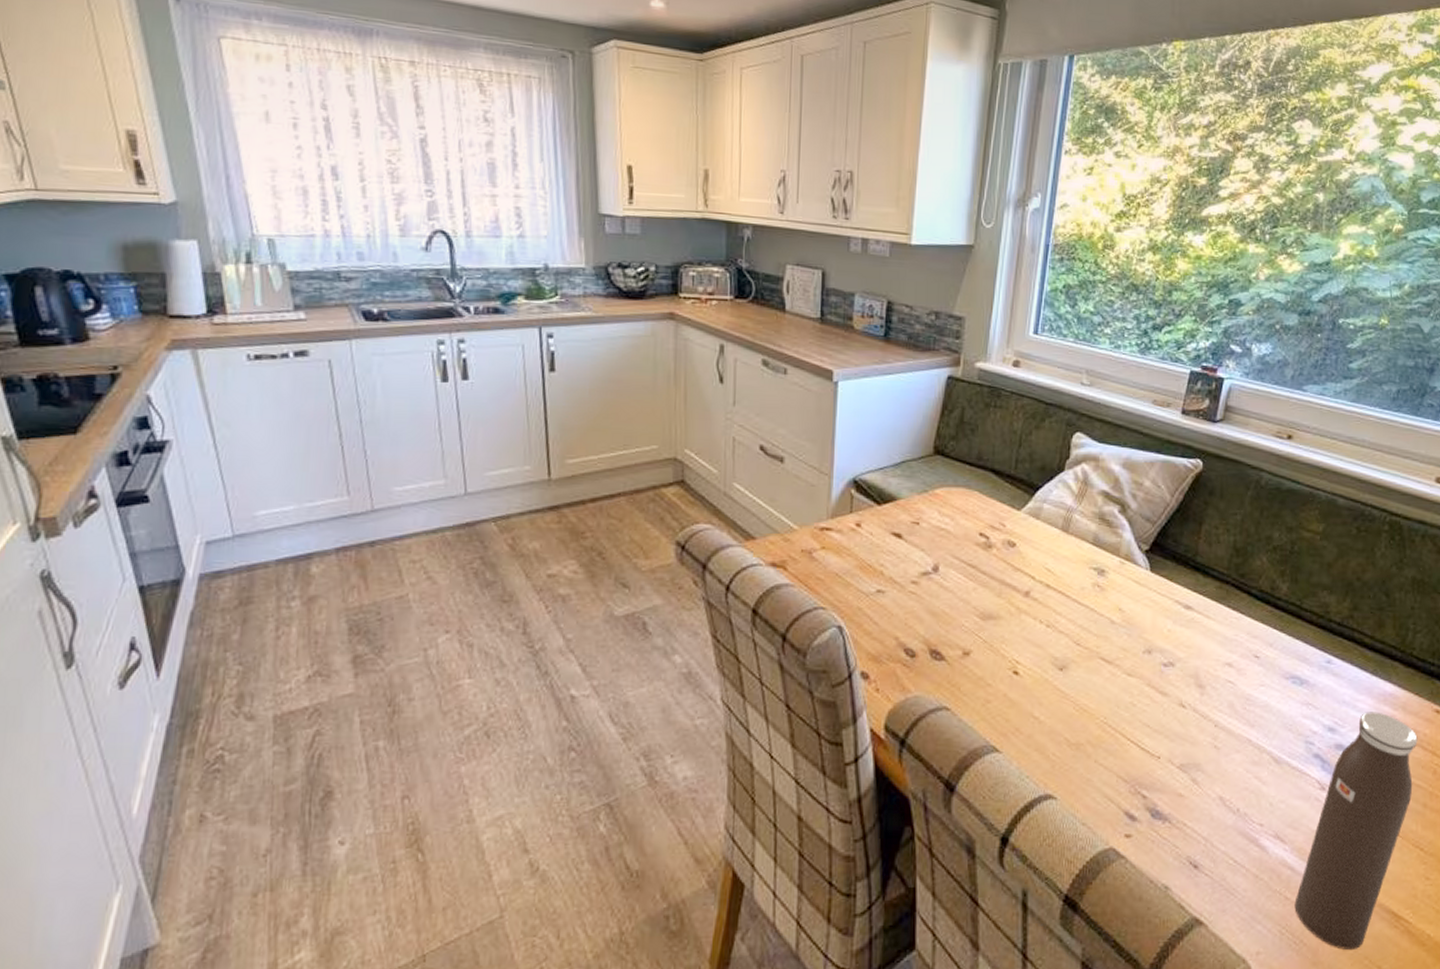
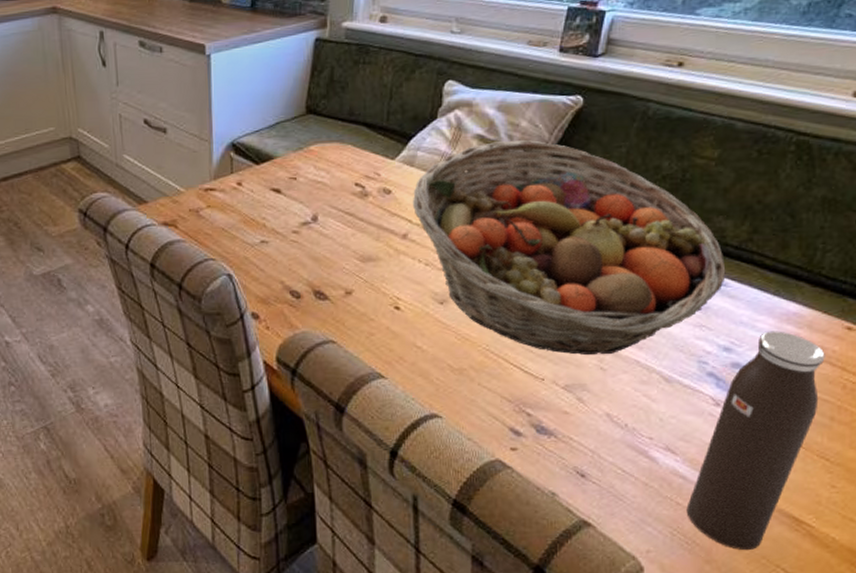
fruit basket: none [1037,499,1330,732] -> present [413,139,726,356]

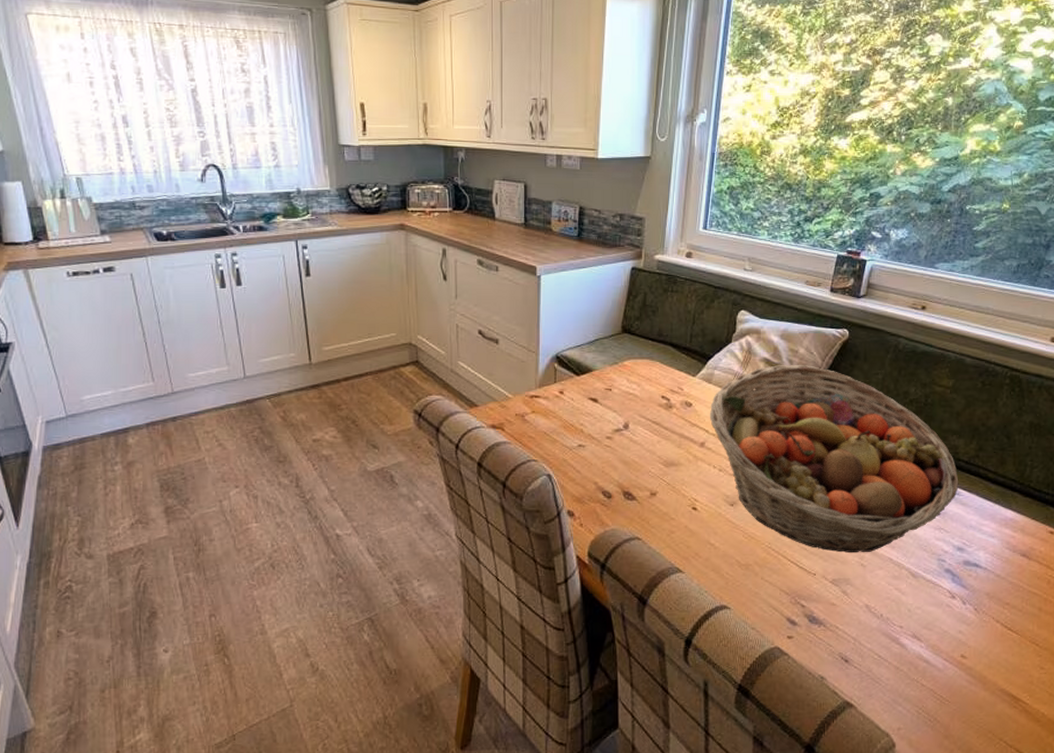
water bottle: present [686,331,825,551] -> none [929,534,1034,726]

